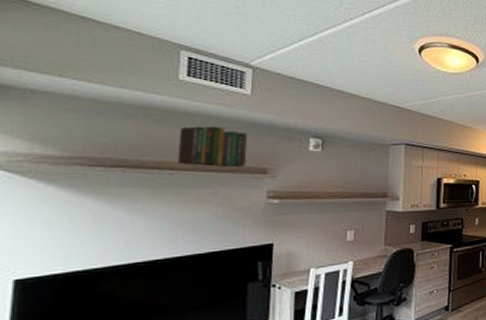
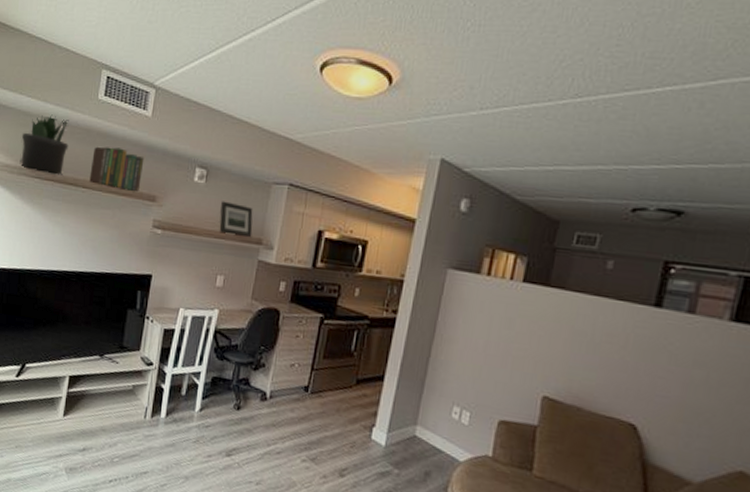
planter: none [69,97,143,161] -> present [21,114,69,175]
picture frame: none [342,165,377,193] -> present [219,201,253,238]

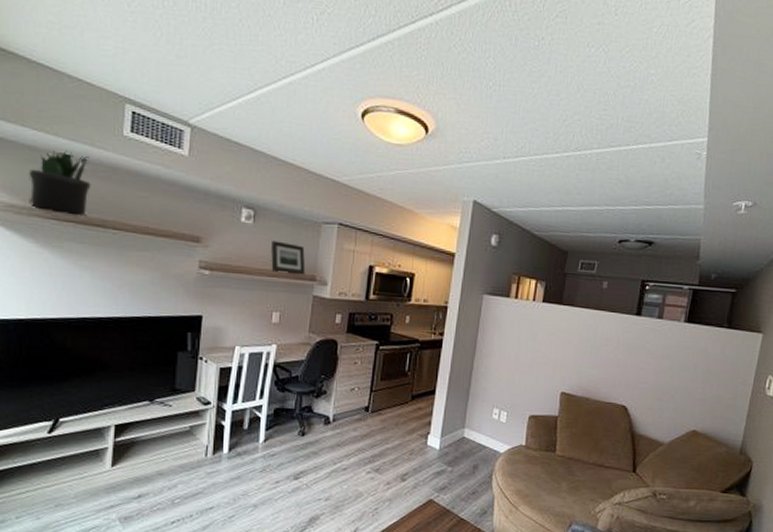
books: present [89,147,144,193] -> none [120,186,184,234]

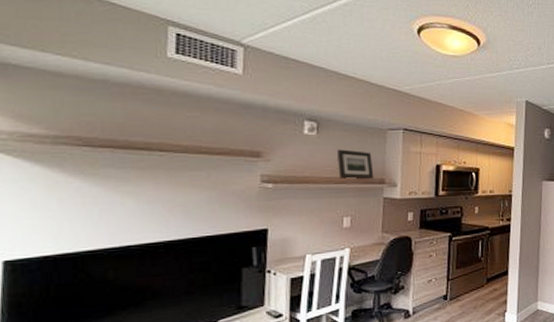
planter: present [30,150,91,216] -> none [53,74,131,140]

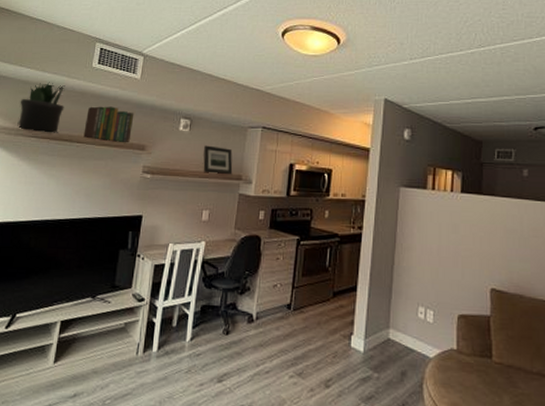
planter: none [53,74,131,140] -> present [18,82,65,133]
books: none [167,106,240,150] -> present [83,106,134,143]

